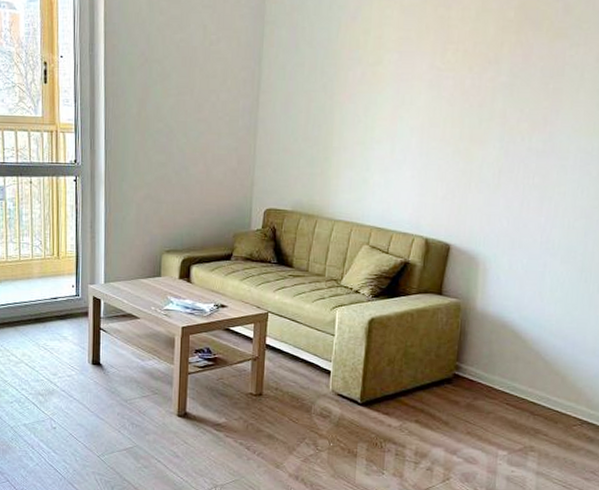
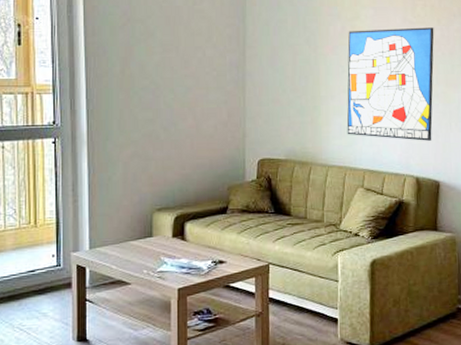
wall art: none [357,75,464,201] -> present [346,27,434,141]

